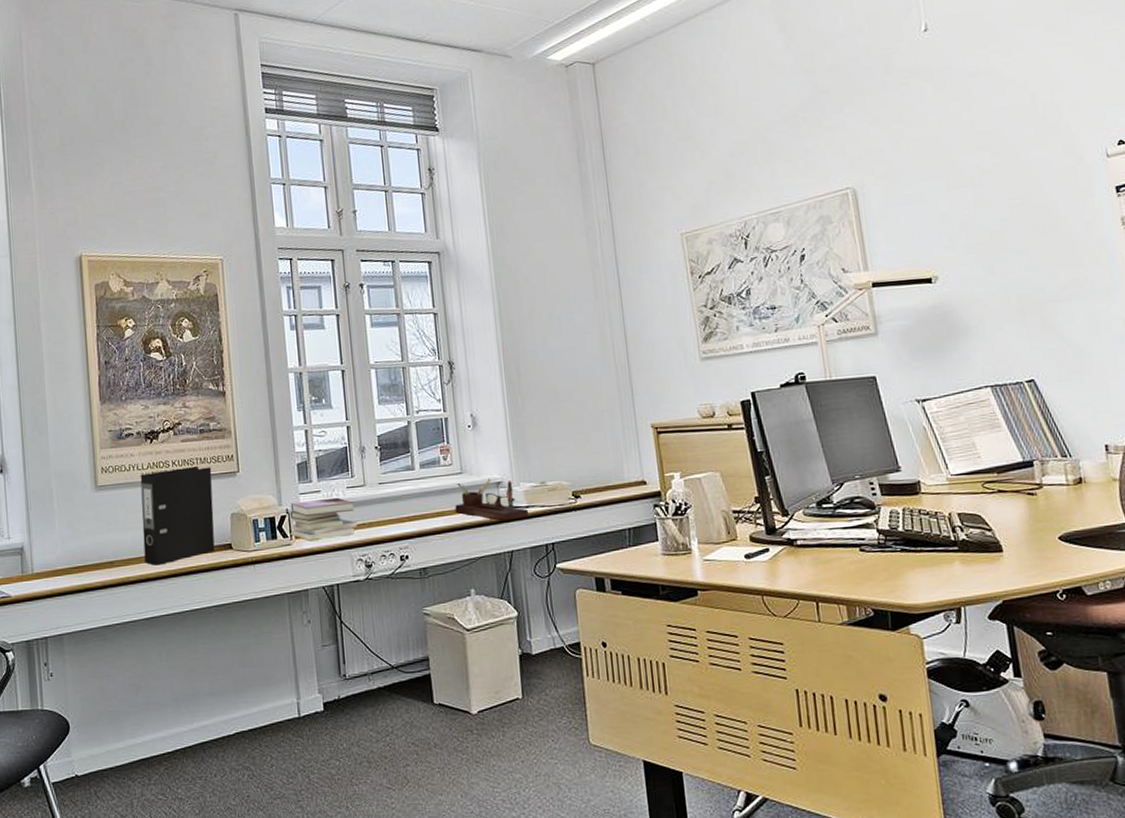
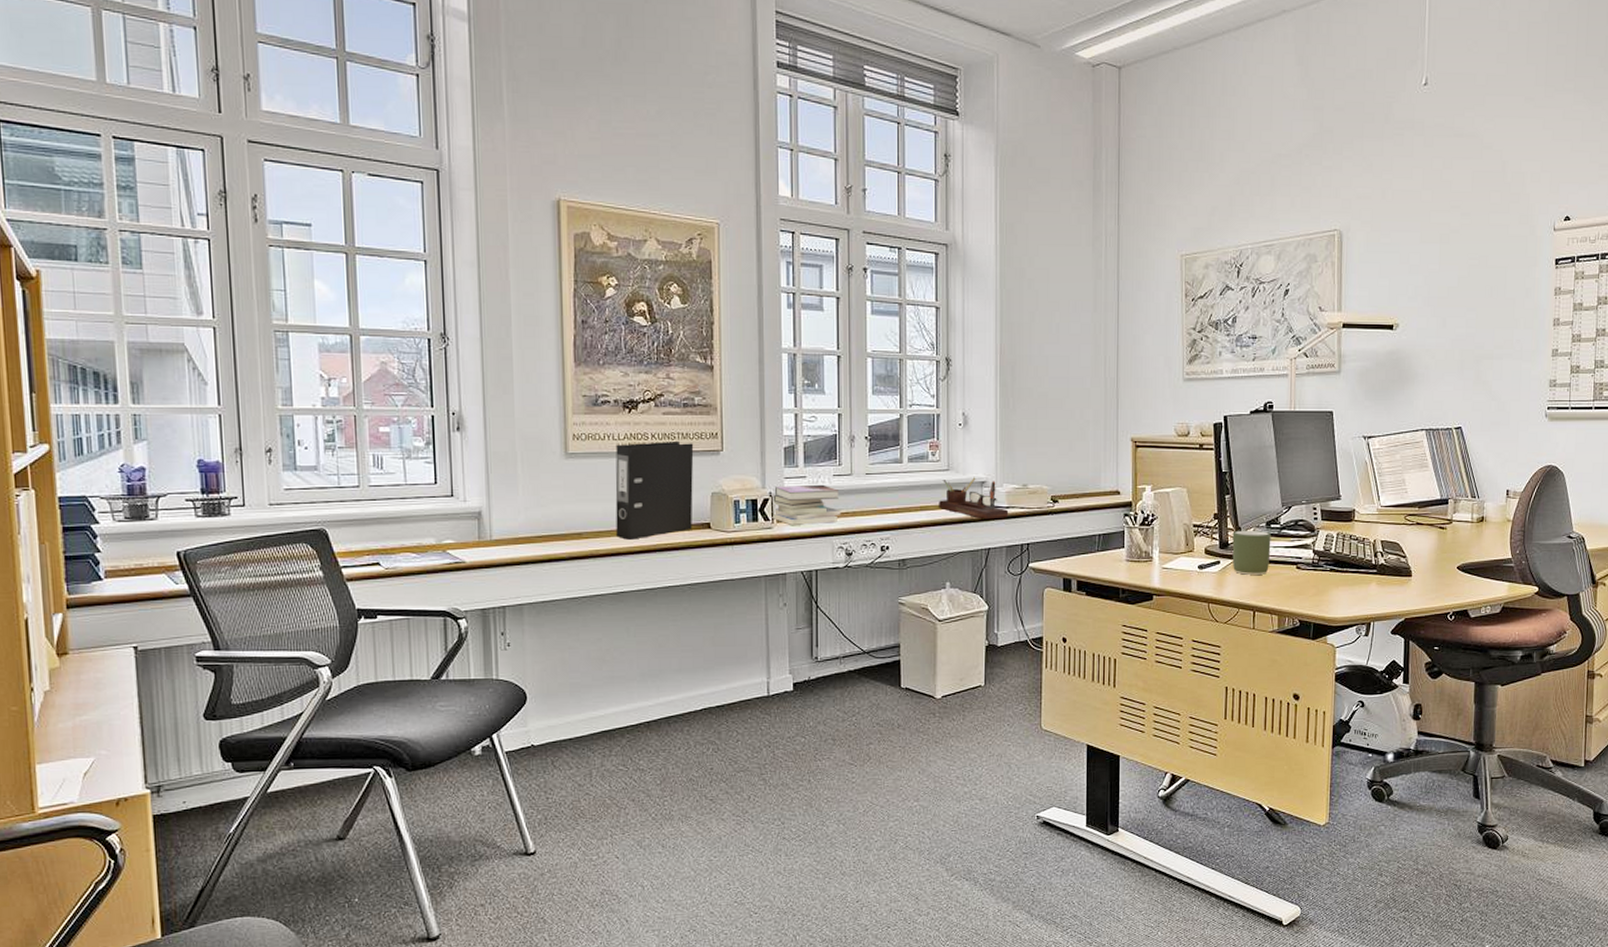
mug: none [779,512,827,562] -> present [1232,530,1271,575]

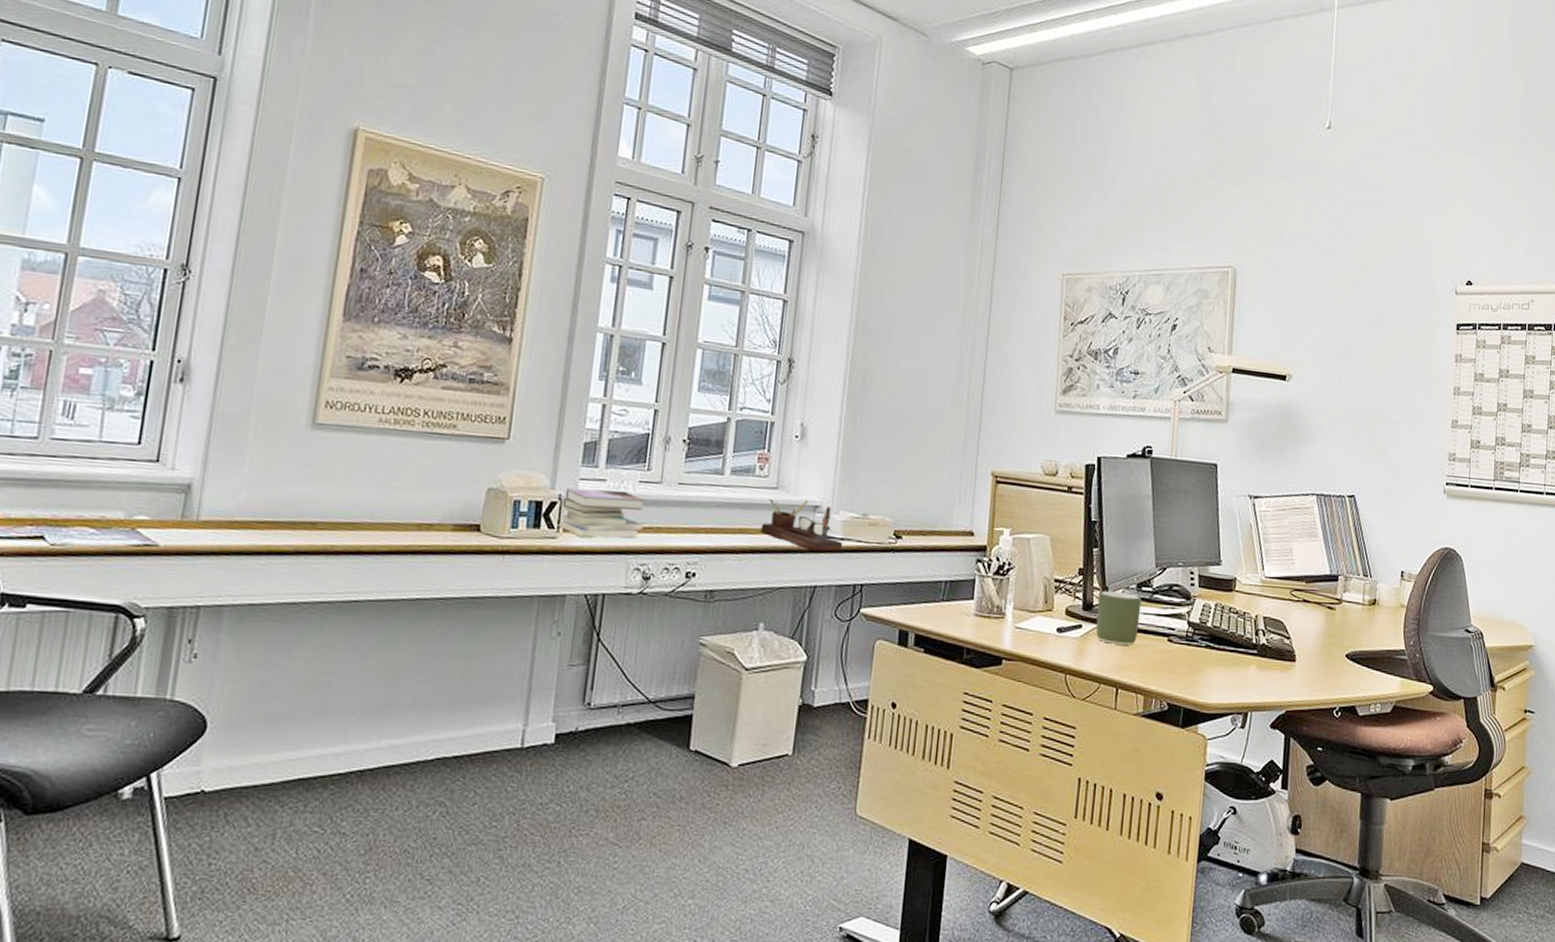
binder: present [615,440,694,540] -> none [360,419,475,537]

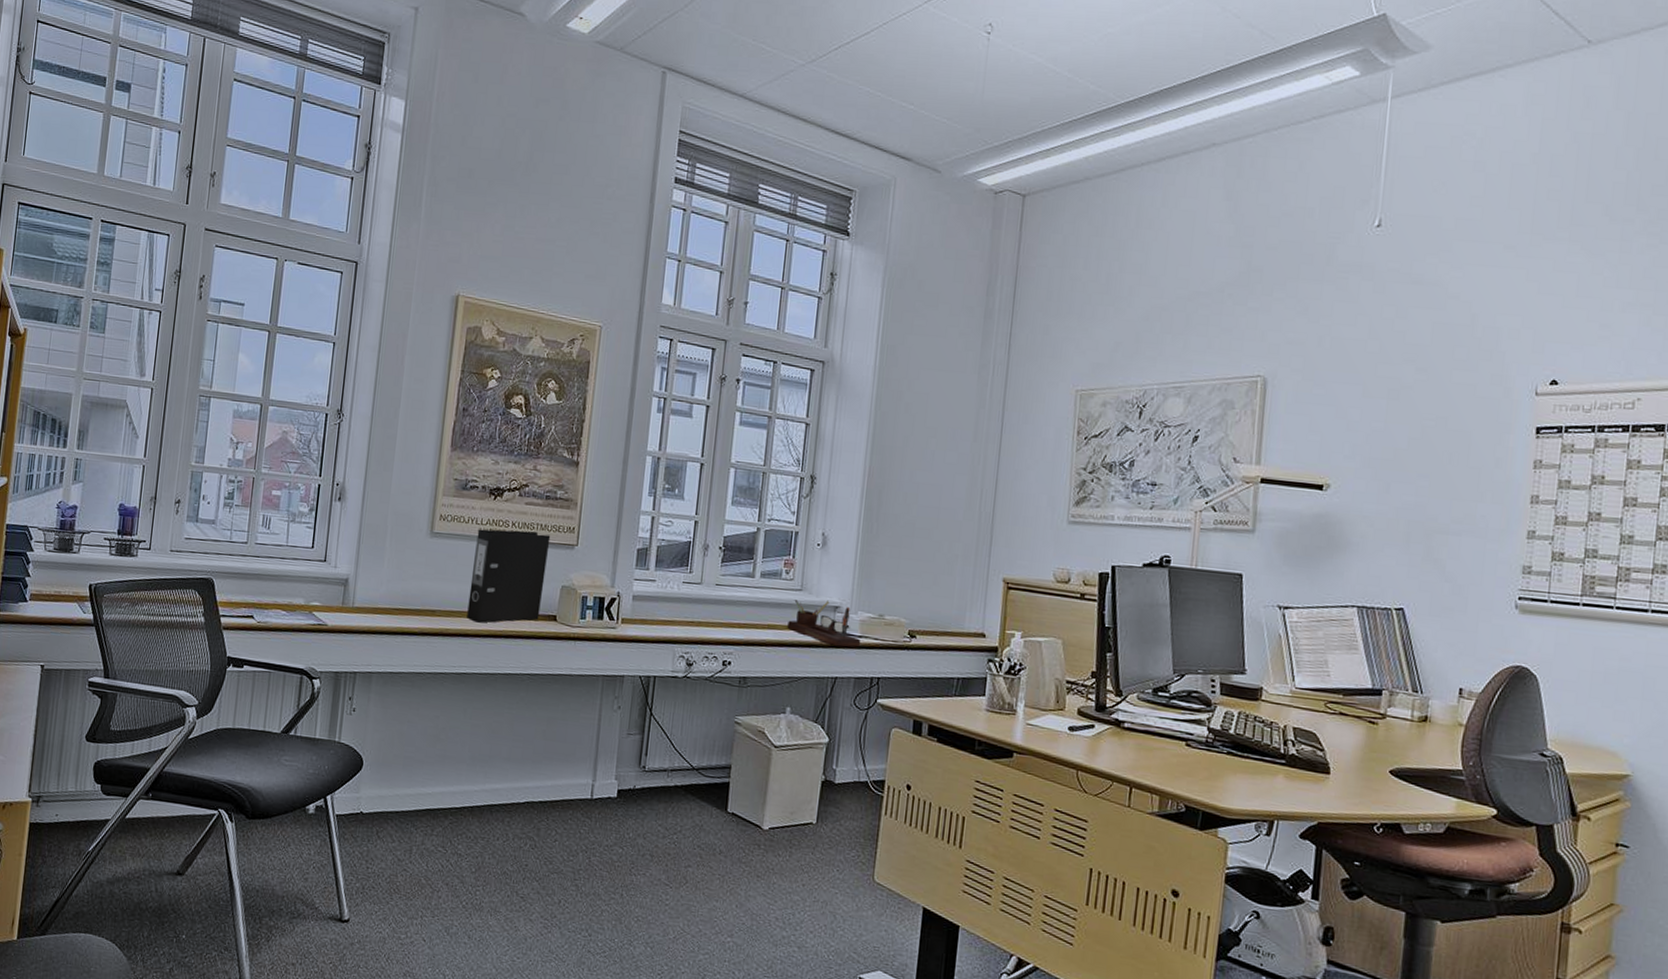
binder: none [360,419,475,537] -> present [467,529,551,623]
books: present [557,487,644,538] -> none [617,586,687,630]
mug: present [1096,590,1142,645] -> none [1109,693,1158,747]

